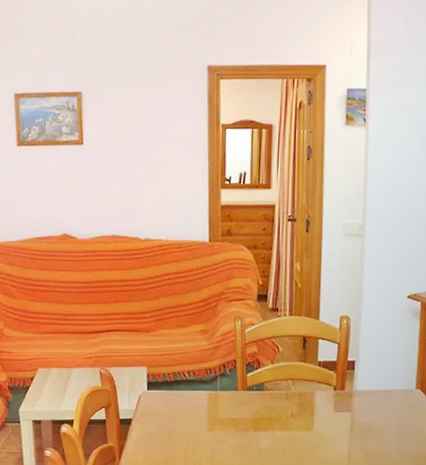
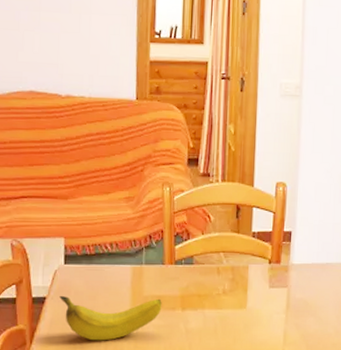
fruit: none [144,418,236,458] -> present [59,296,162,341]

